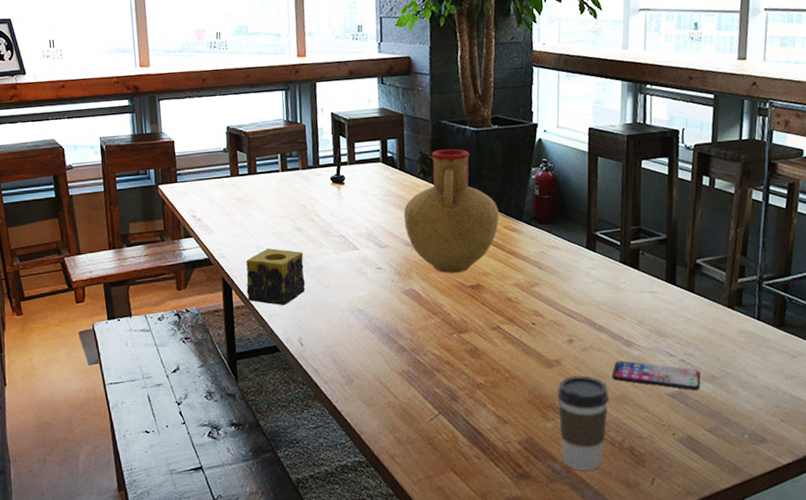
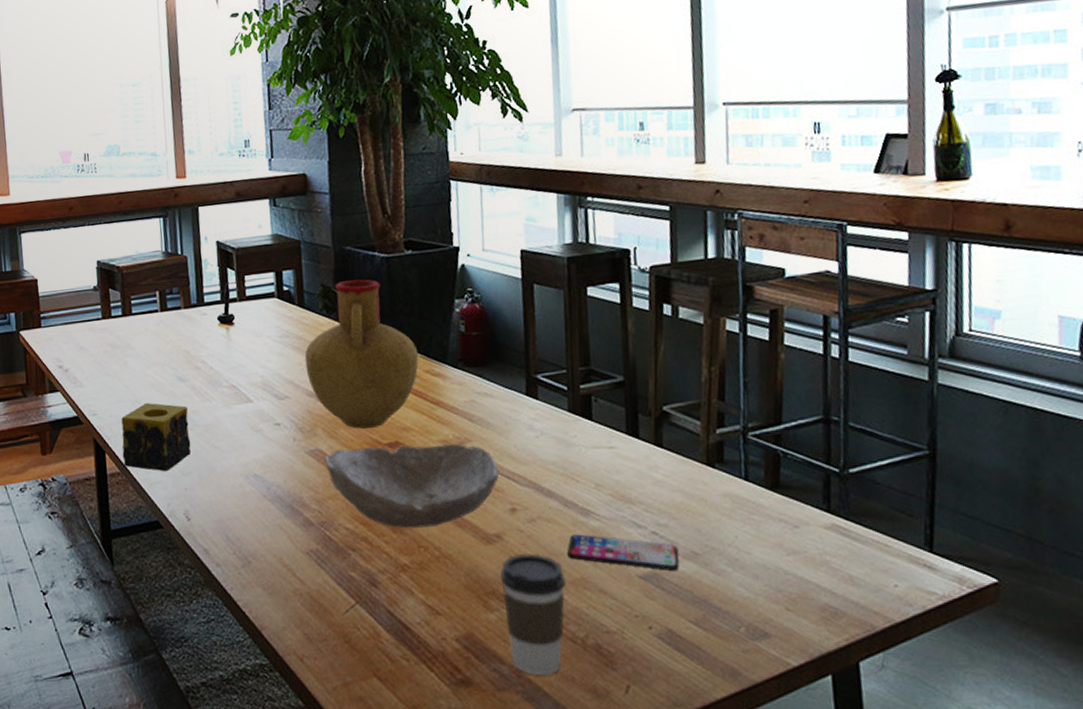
bowl: none [417,286,560,355] -> present [324,443,499,529]

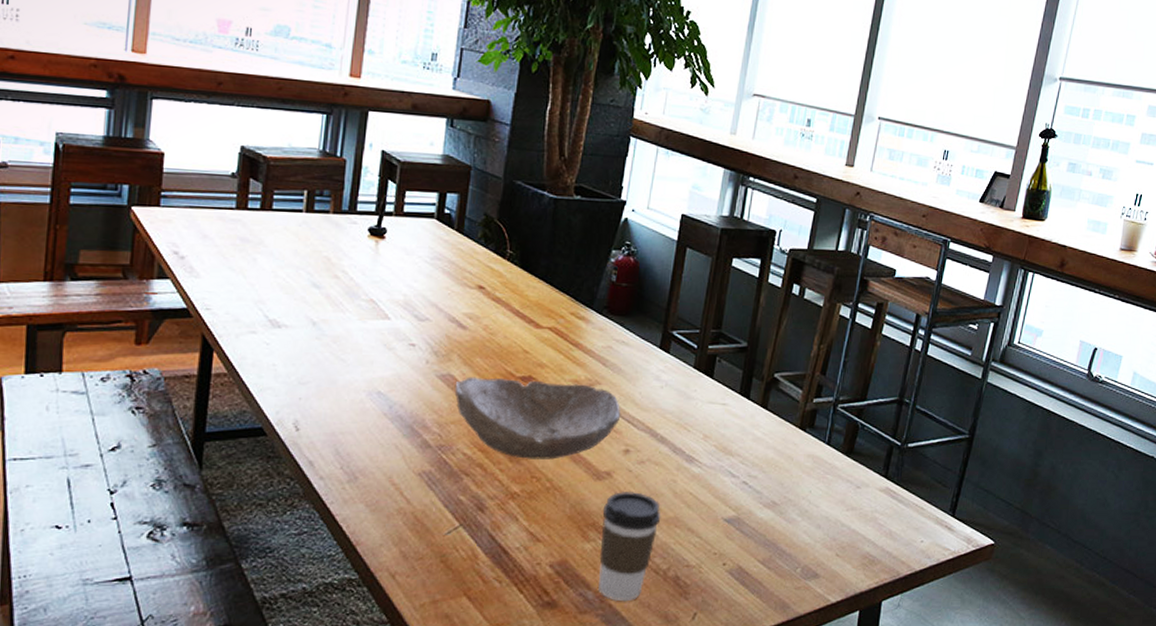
candle: present [121,402,191,472] -> none [233,304,317,379]
vase: present [304,279,419,429] -> none [452,214,568,360]
smartphone: present [567,534,680,571] -> none [666,478,762,516]

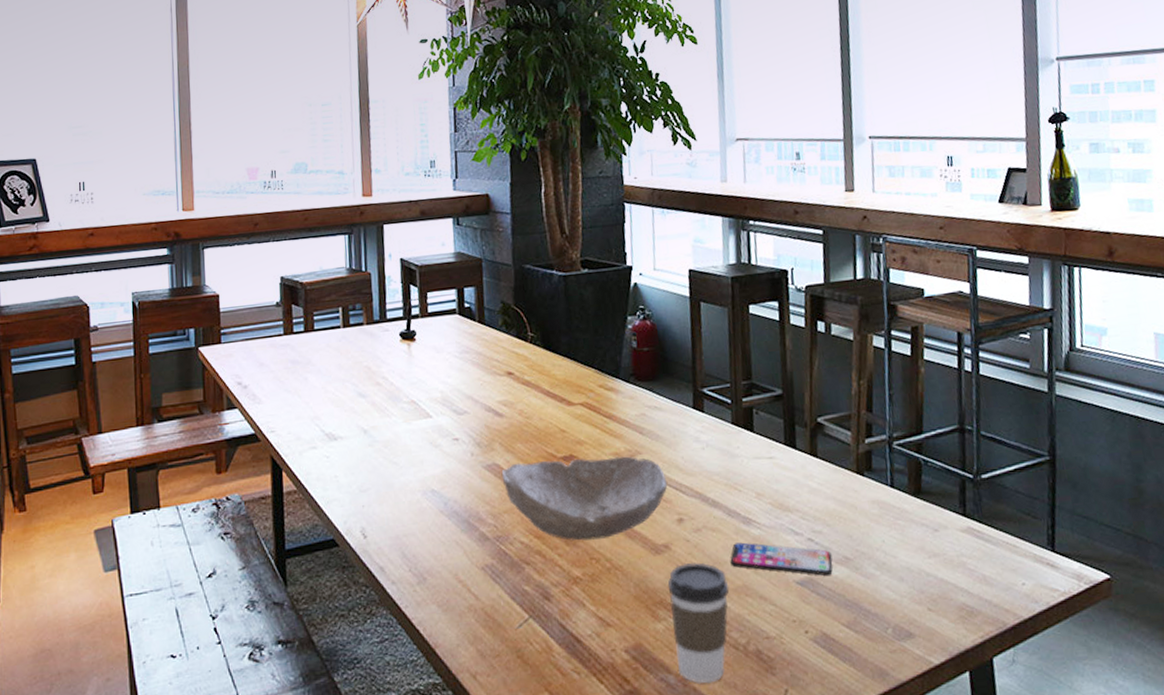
smartphone: none [666,478,762,516] -> present [730,542,833,576]

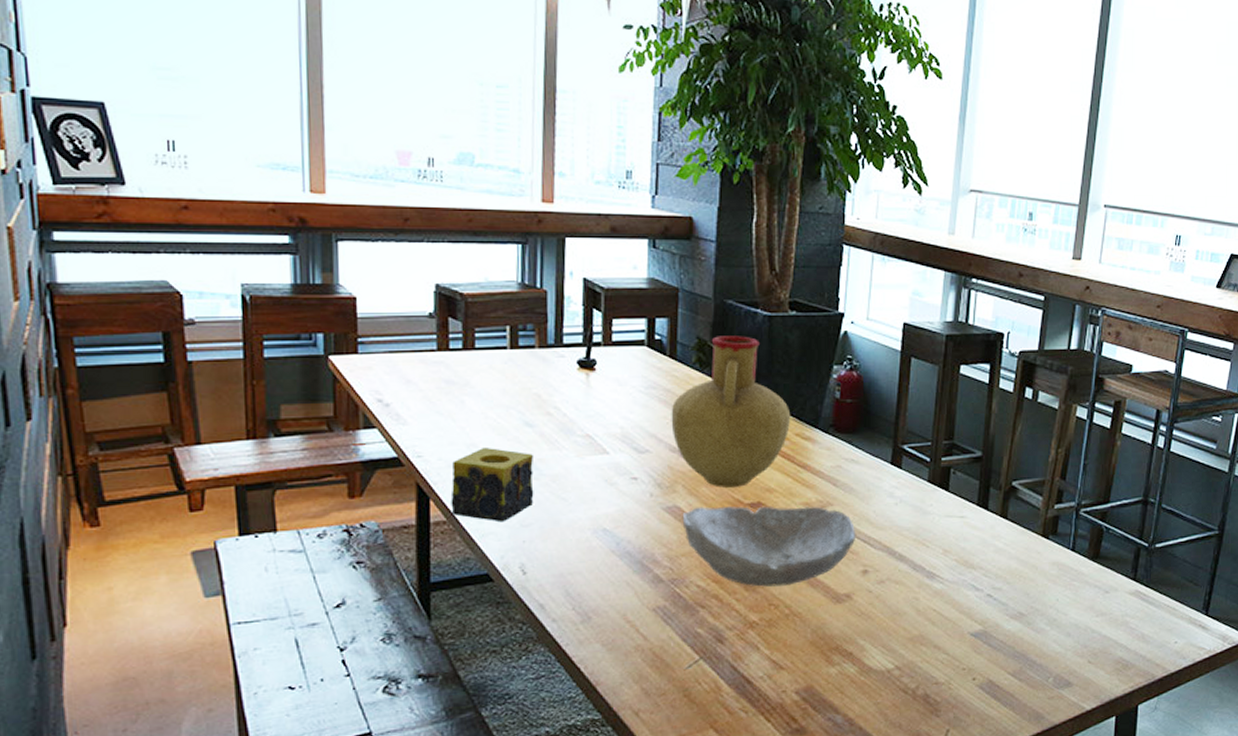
candle: none [299,418,370,489] -> present [450,446,534,523]
vase: none [484,296,594,443] -> present [671,336,791,488]
coffee cup: present [667,562,730,685] -> none [845,611,906,724]
smartphone: present [730,542,833,576] -> none [910,595,1008,629]

